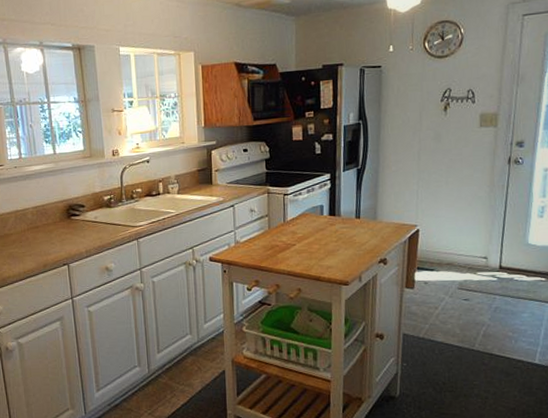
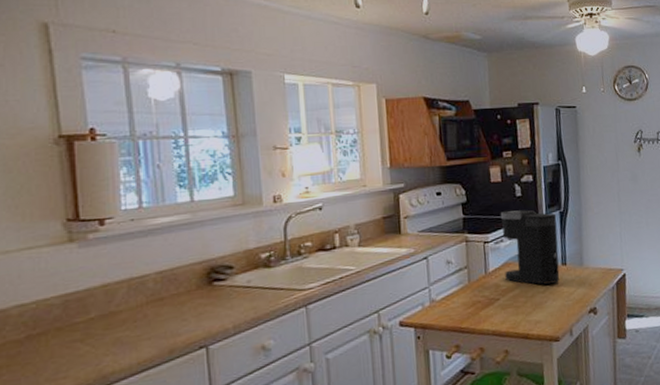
coffee maker: none [300,166,354,235] -> present [500,210,560,285]

